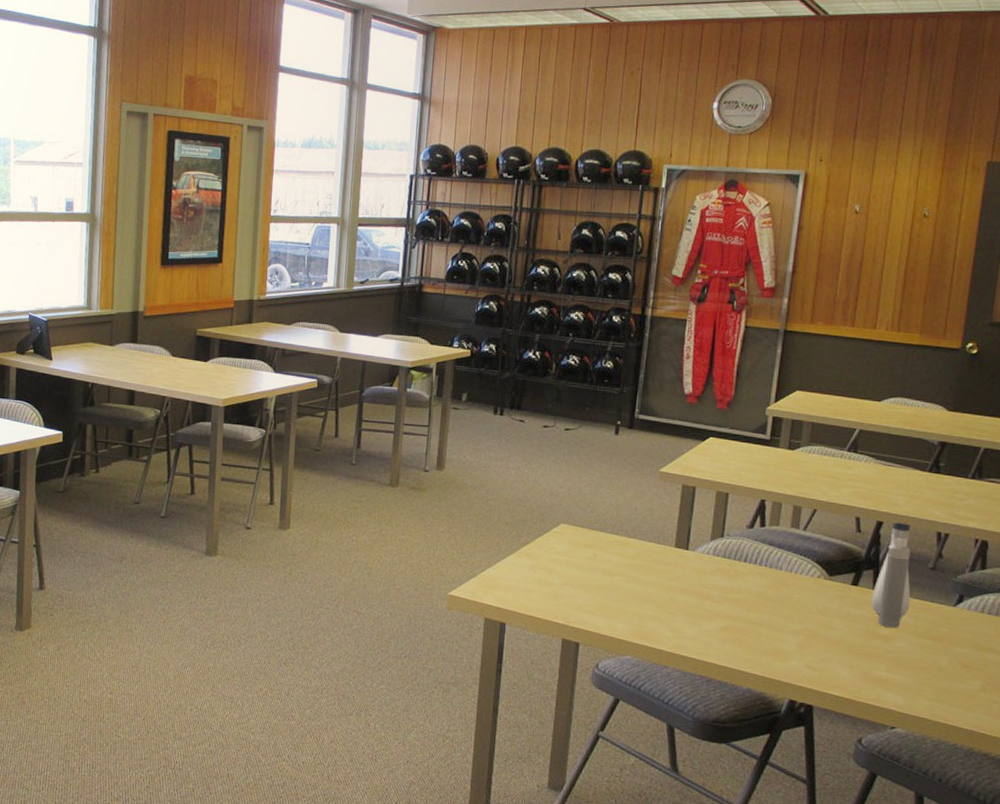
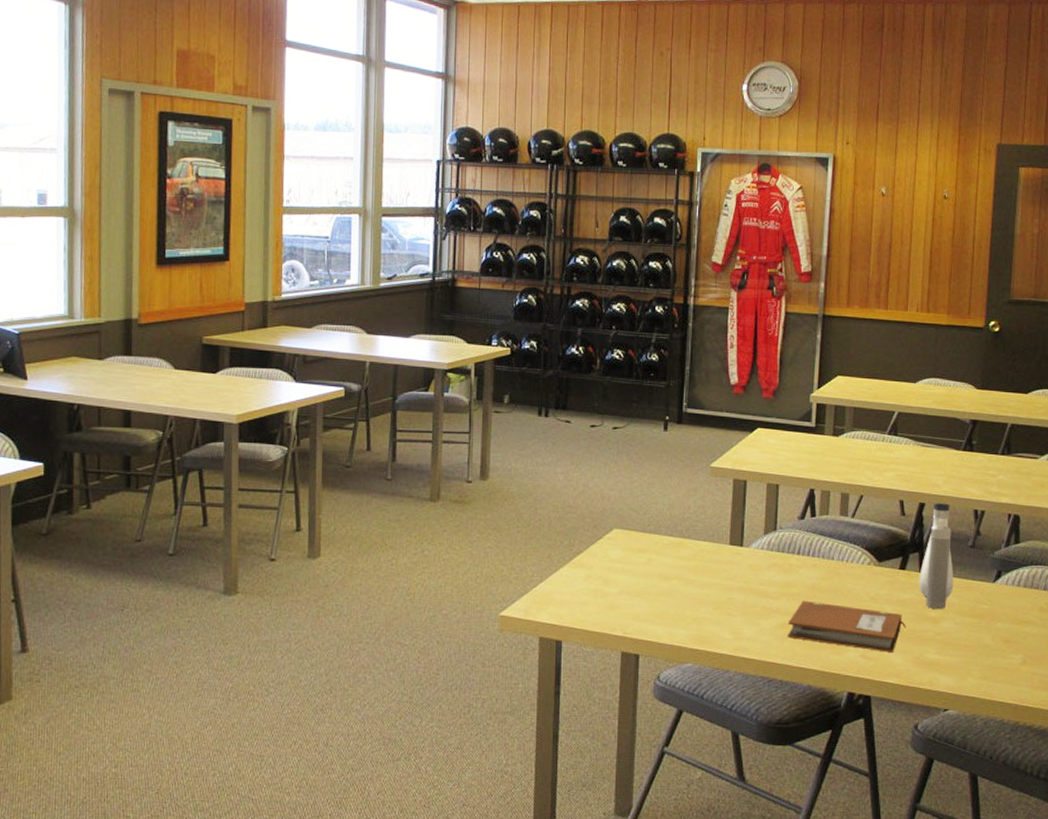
notebook: none [729,607,855,666] -> present [788,600,906,652]

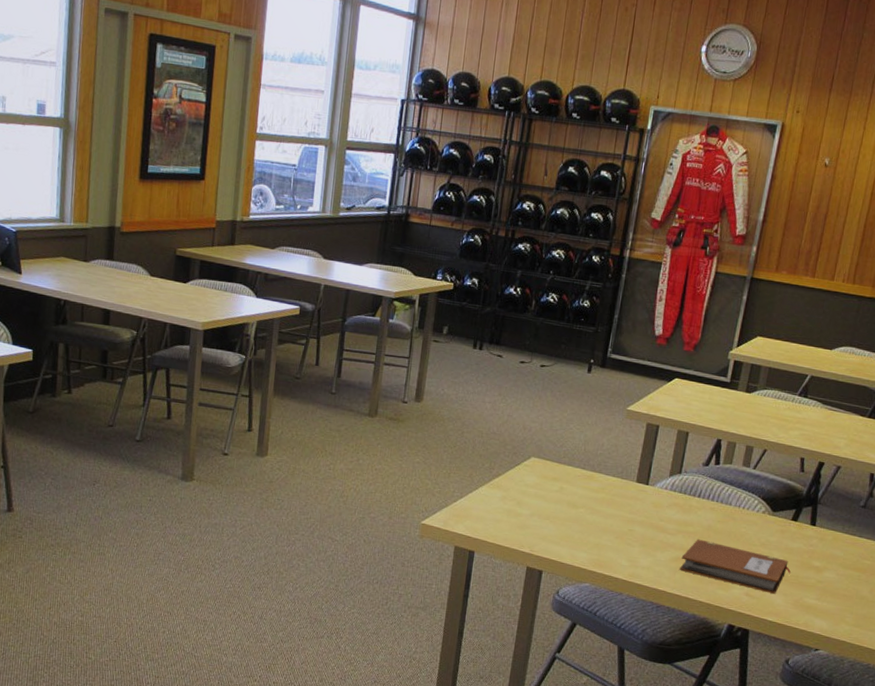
water bottle: present [919,503,954,610] -> none [807,463,848,561]

